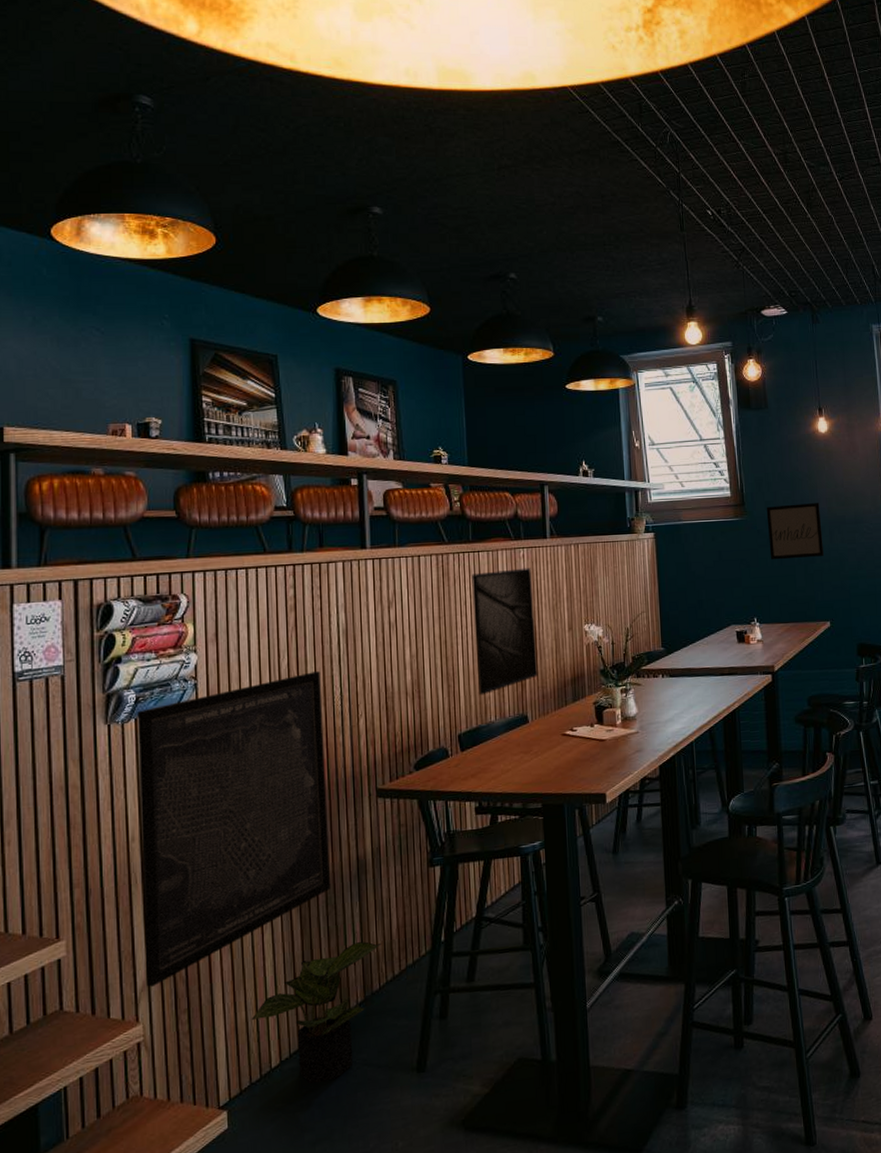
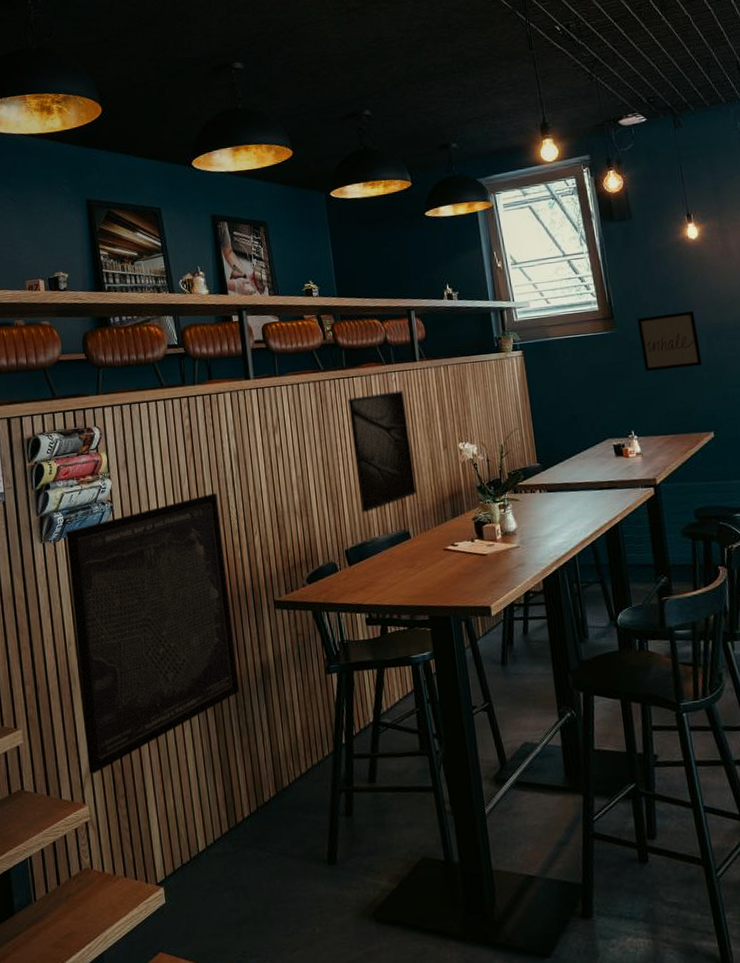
potted plant: present [251,941,381,1084] -> none [178,741,288,868]

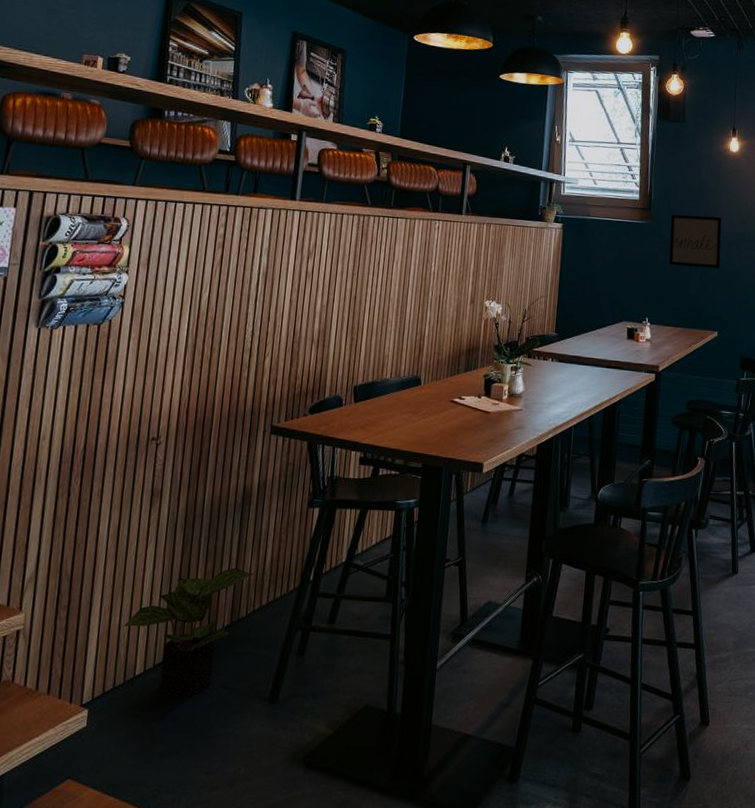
wall art: present [66,493,240,774] -> none [33,307,237,579]
potted plant: none [178,741,288,868] -> present [123,568,254,697]
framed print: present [347,390,417,513] -> none [379,237,444,353]

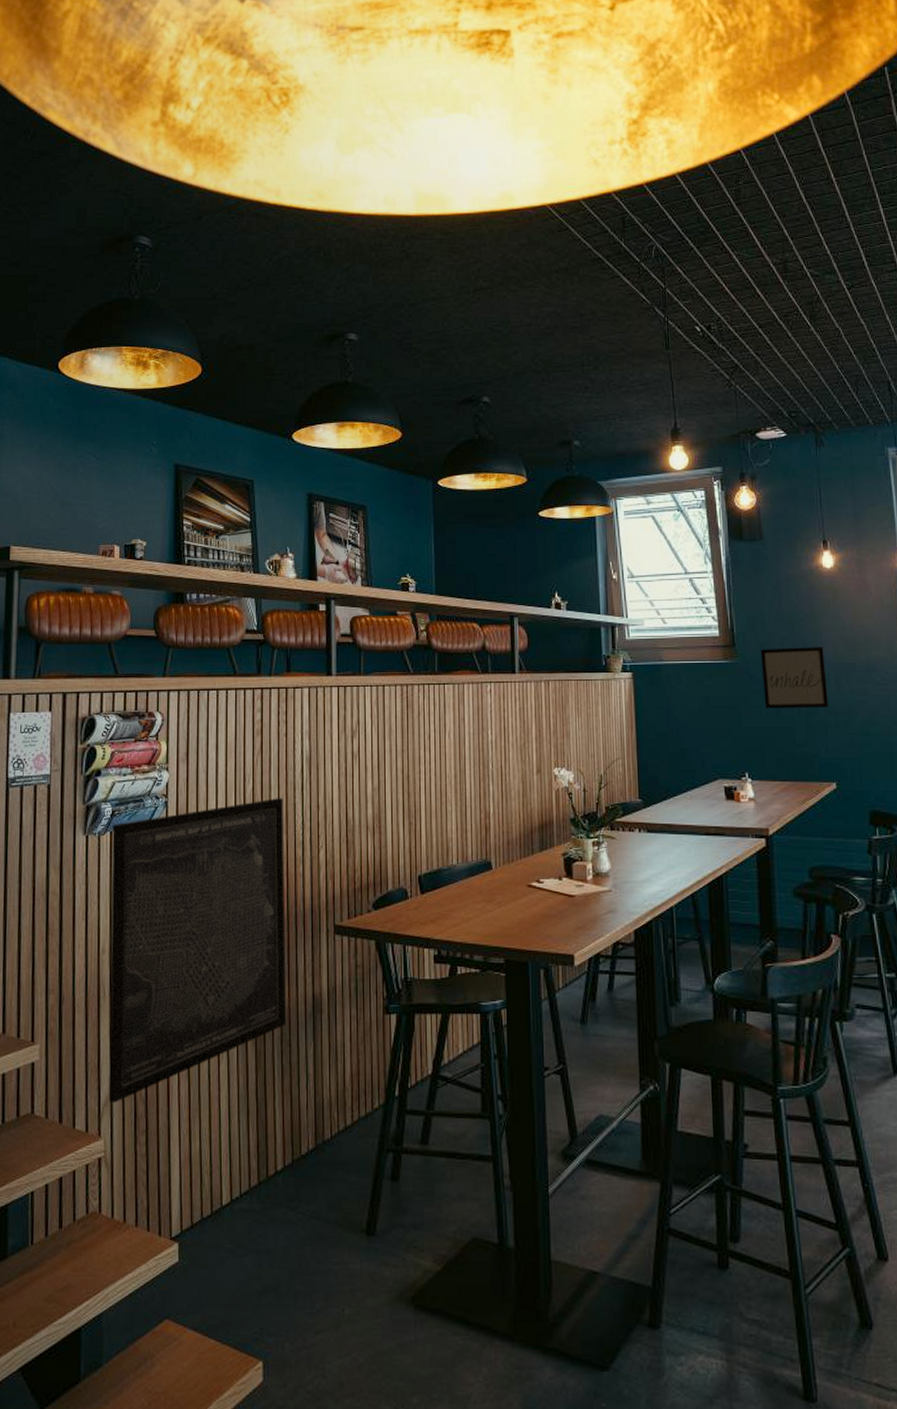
wall art: none [33,307,237,579] -> present [108,798,287,1103]
potted plant: present [123,568,254,697] -> none [204,1085,334,1229]

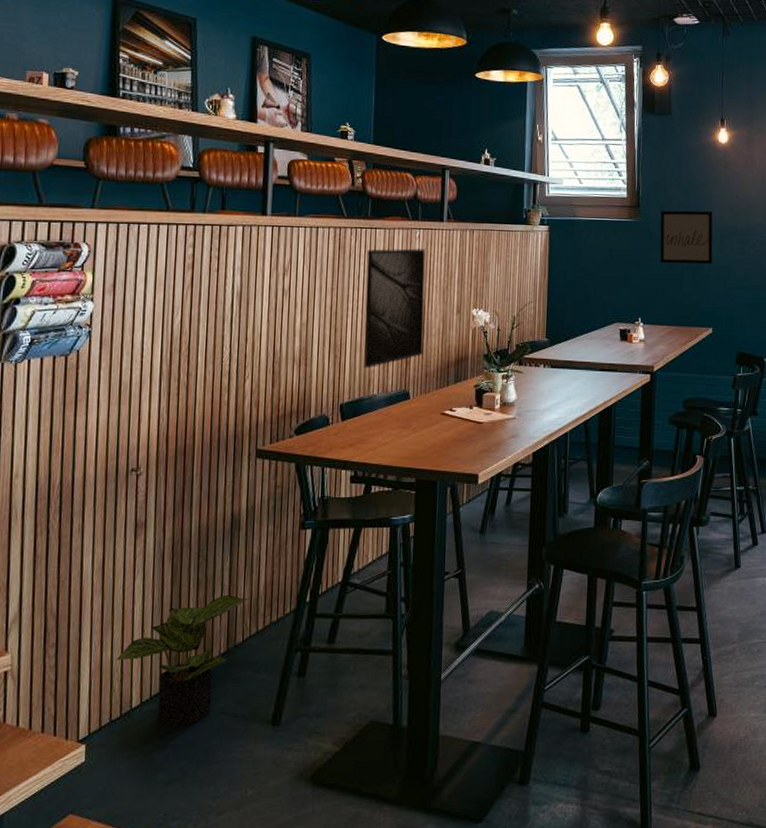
wall art: present [108,798,287,1103] -> none [17,330,212,619]
potted plant: none [204,1085,334,1229] -> present [116,595,248,726]
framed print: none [436,704,503,836] -> present [364,248,426,369]

